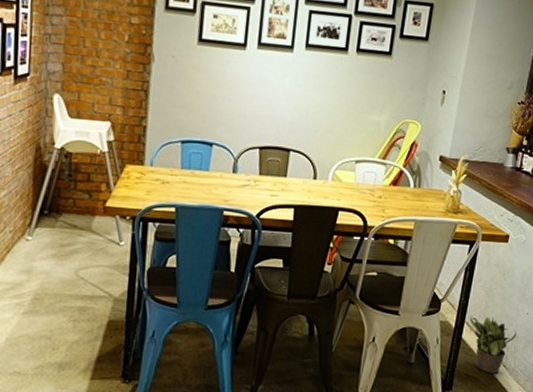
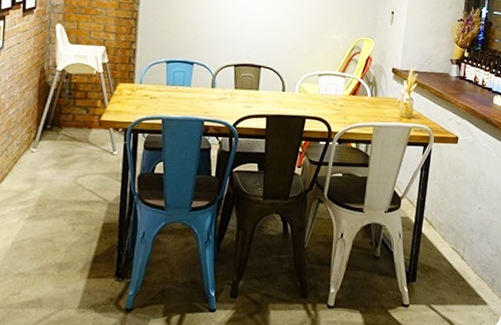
potted plant: present [470,316,517,374] -> none [428,212,471,265]

